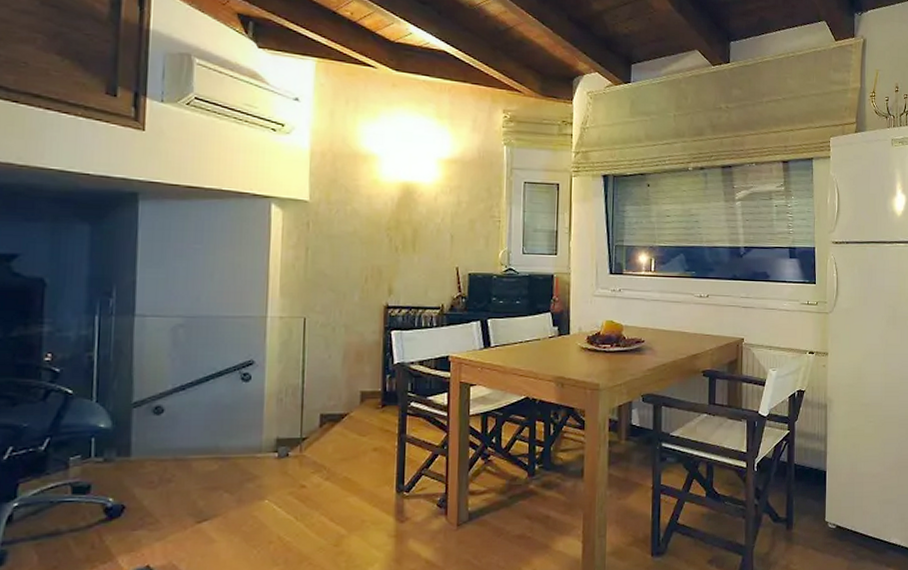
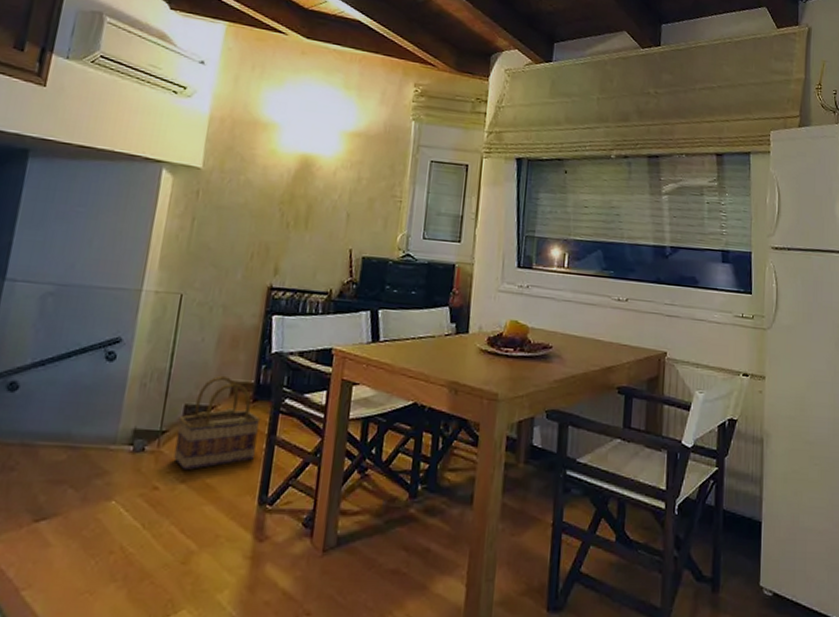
basket: none [316,386,391,470] -> present [173,375,261,471]

